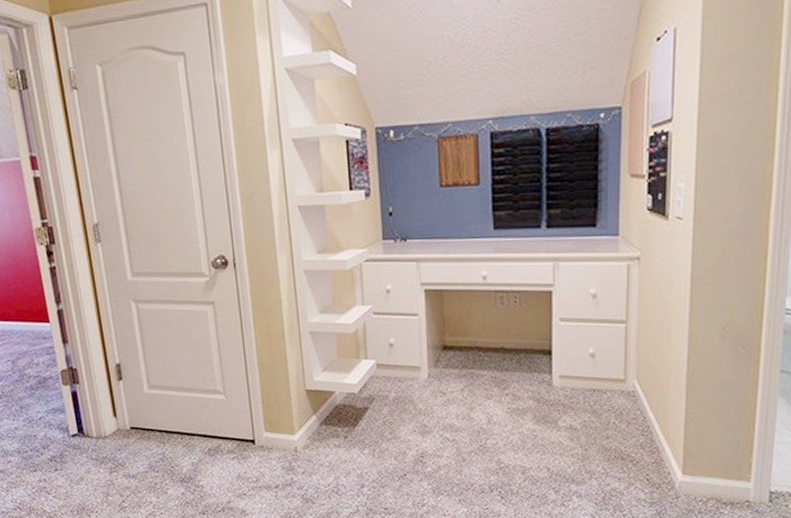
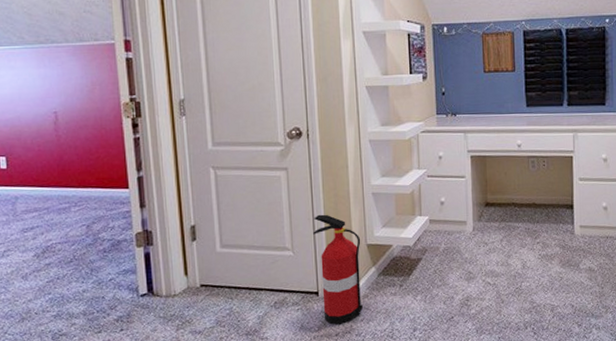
fire extinguisher: none [246,355,304,476] -> present [313,214,363,325]

